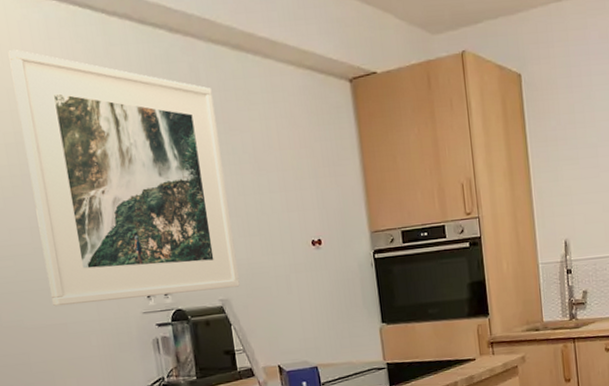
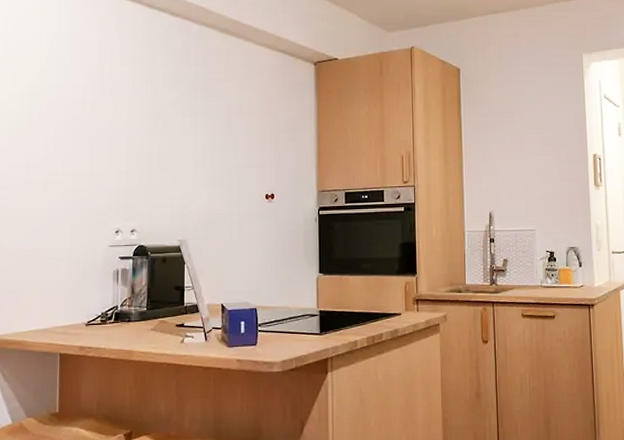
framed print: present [8,50,240,307] -> none [32,21,199,234]

